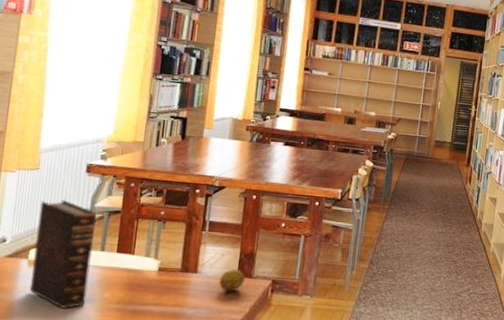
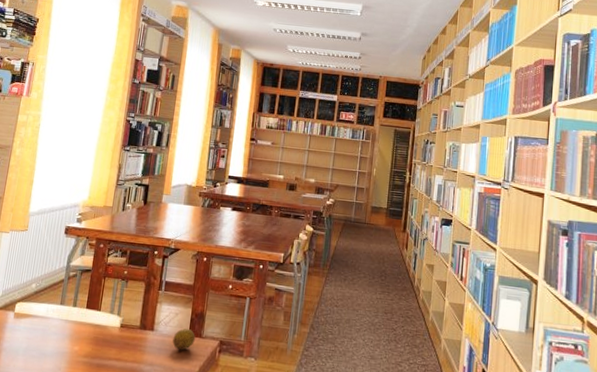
bible: present [29,200,97,309] -> none [13,258,71,360]

